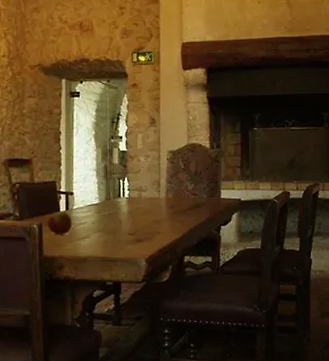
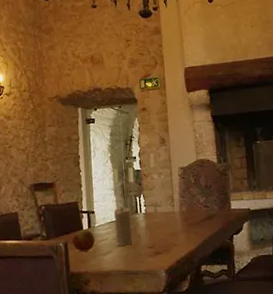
candle: none [94,189,113,231] -> present [114,207,133,246]

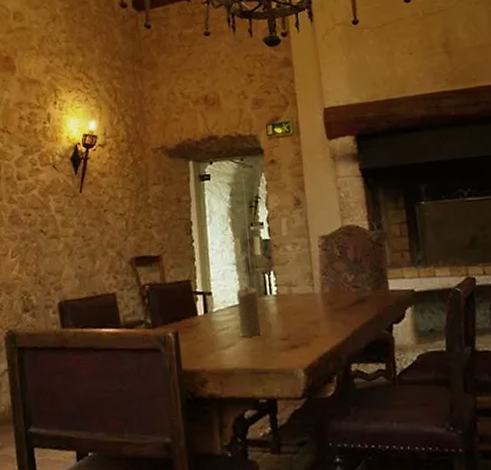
apple: present [71,229,95,252] -> none [183,315,214,344]

